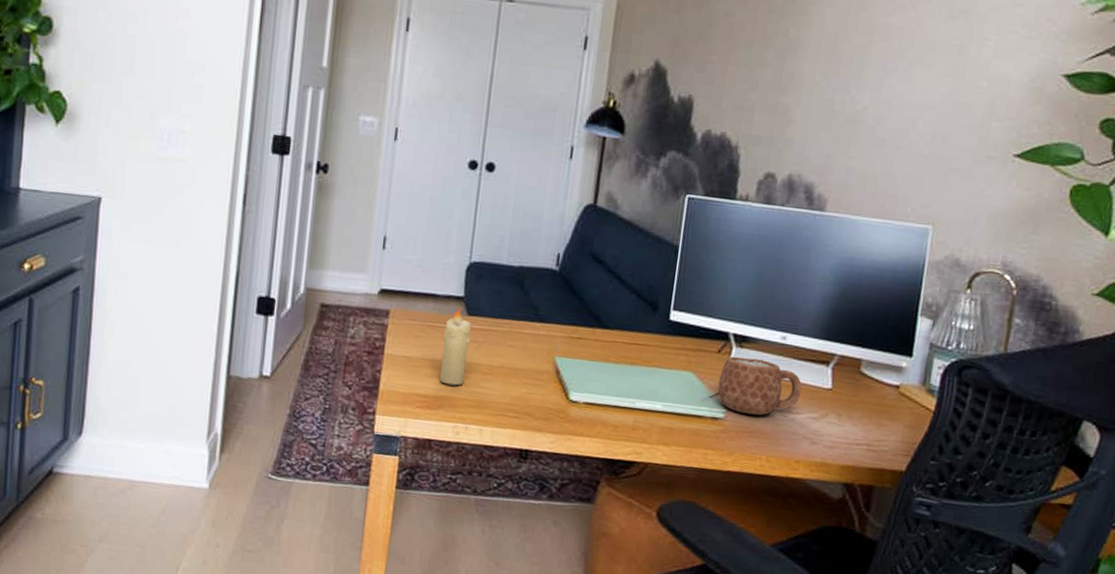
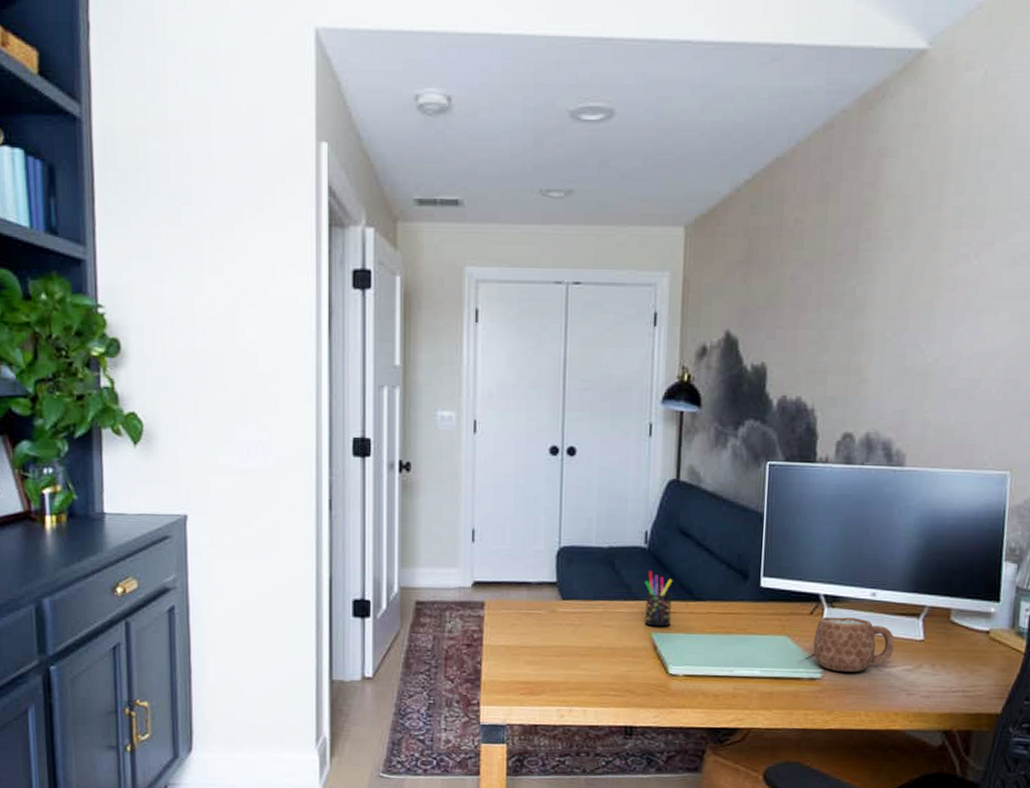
candle: present [440,307,472,386] -> none [540,592,567,670]
pen holder: none [549,293,581,352] -> present [644,570,673,627]

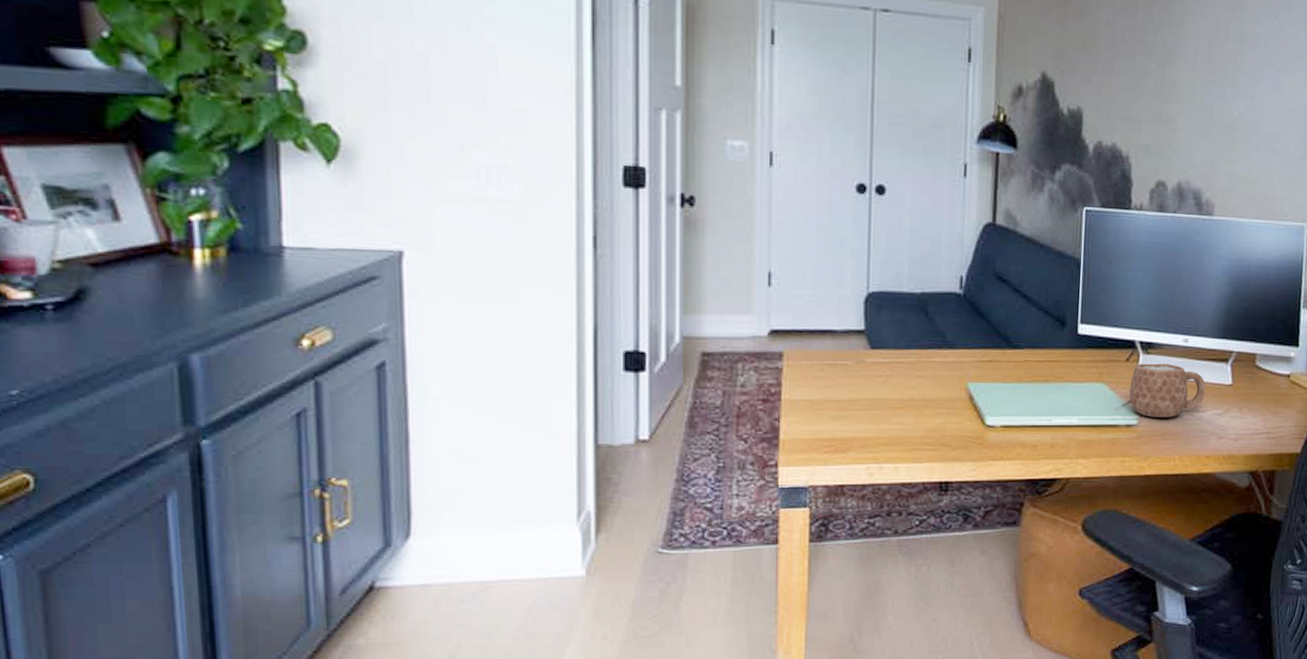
pen holder: present [644,570,673,627] -> none [959,317,989,376]

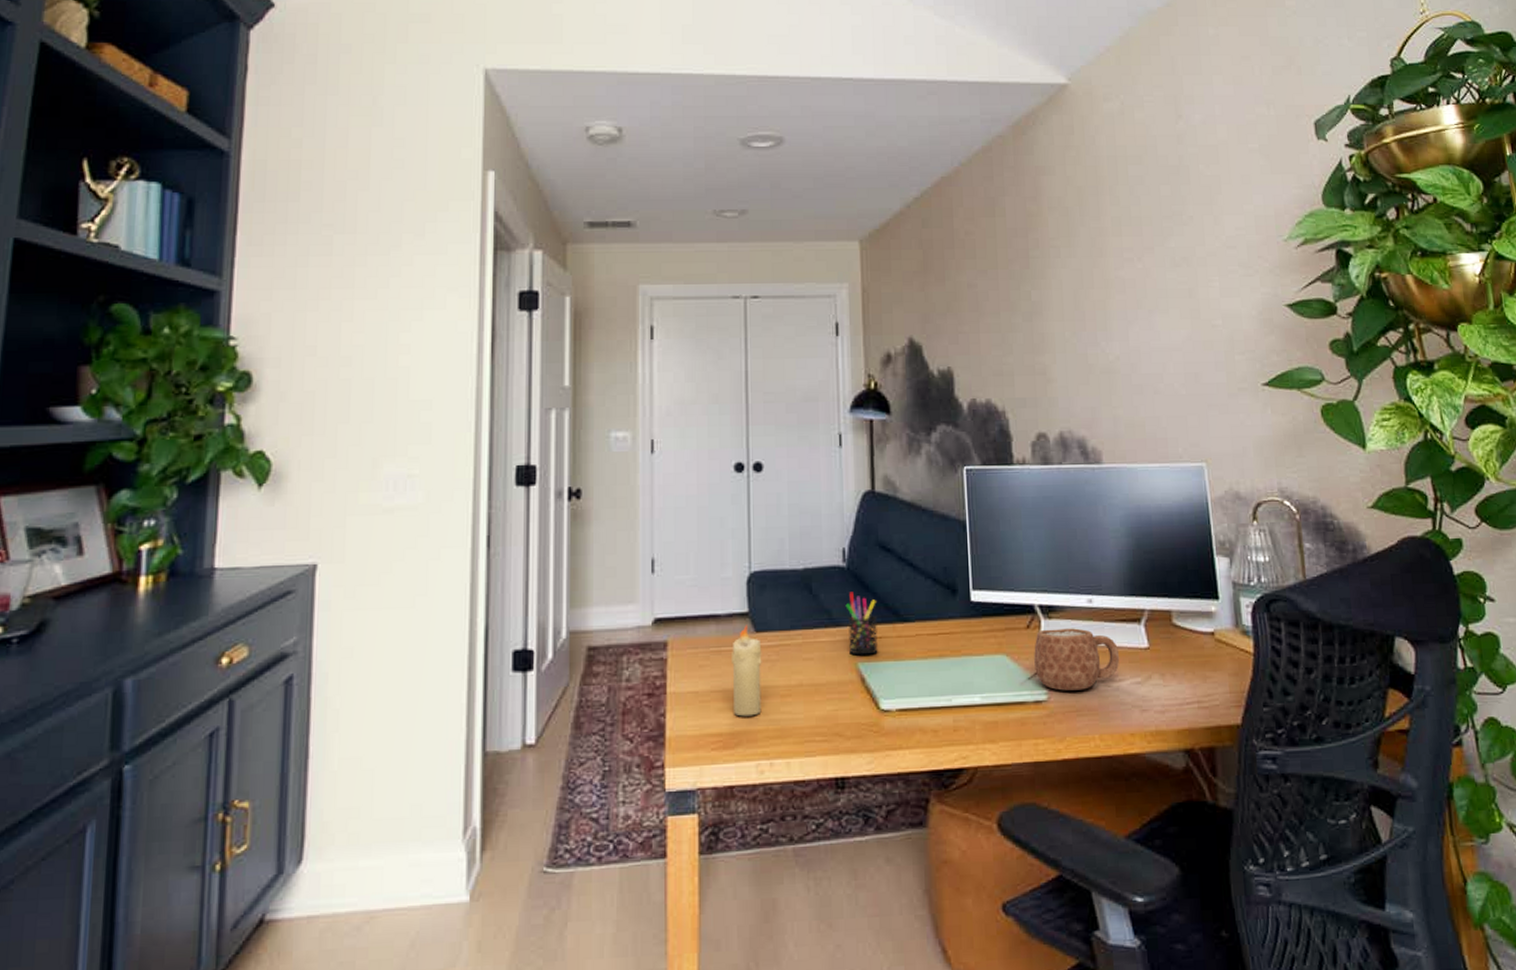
candle: none [846,341,877,425] -> present [732,625,762,717]
pen holder: none [959,317,989,376] -> present [845,592,878,656]

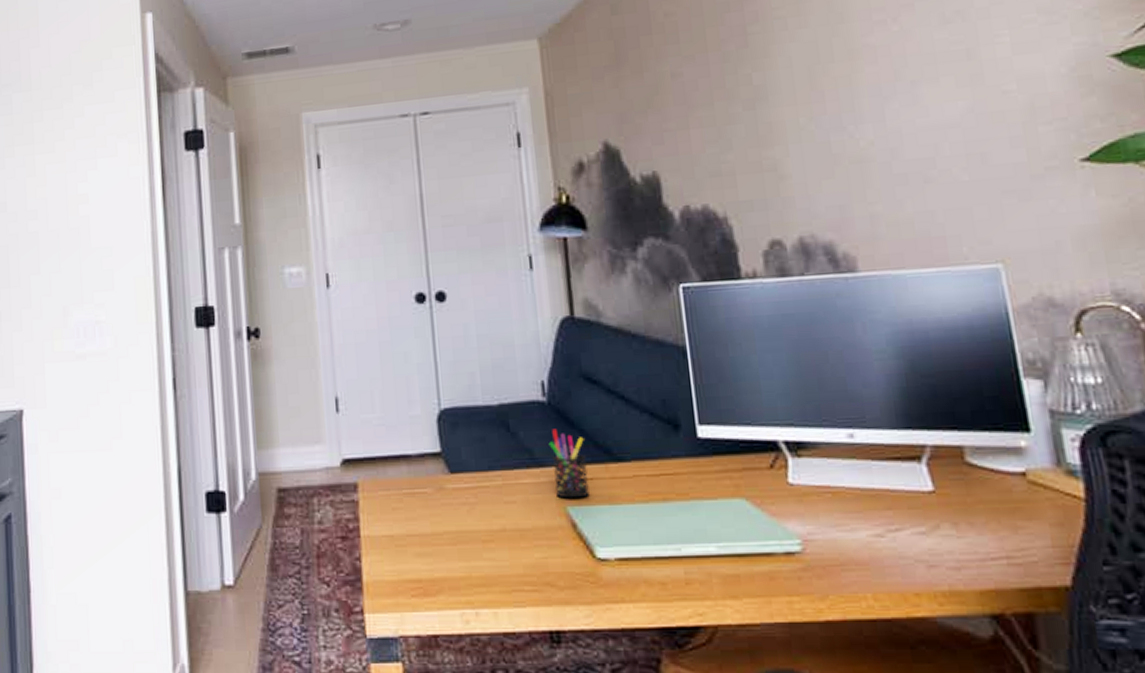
candle: present [732,625,762,717] -> none [426,465,463,563]
mug: present [1034,628,1120,691] -> none [780,468,896,541]

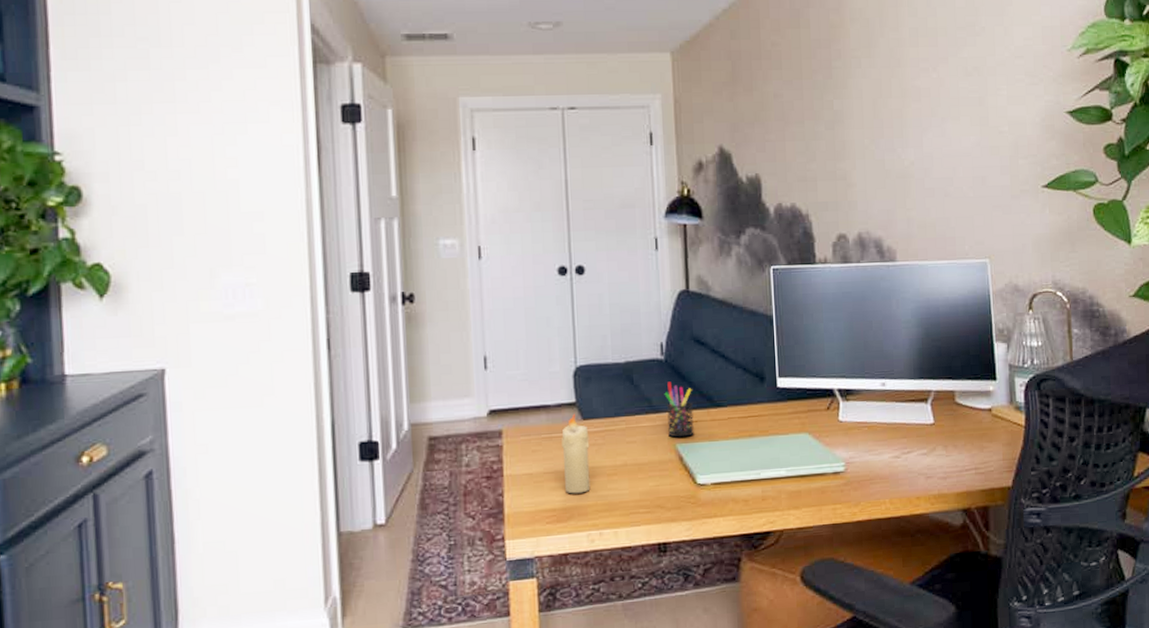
candle: none [426,465,463,563] -> present [562,413,591,494]

